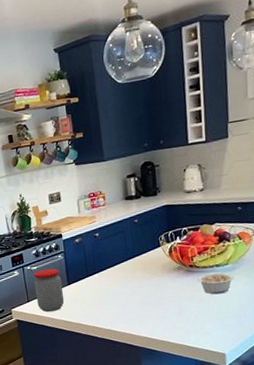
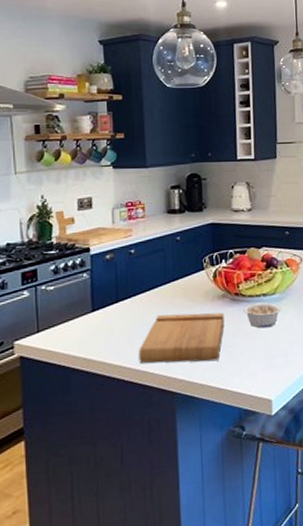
jar: present [34,268,65,312] -> none [48,289,86,347]
cutting board: none [108,282,181,325] -> present [139,312,225,364]

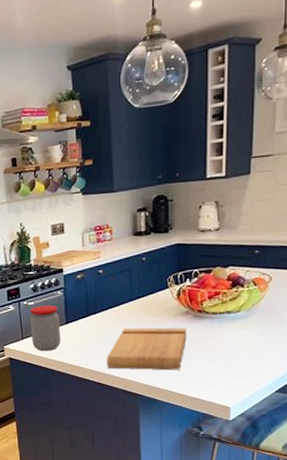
jar: none [48,289,86,347] -> present [30,305,61,352]
legume: present [243,302,282,329] -> none [206,319,246,343]

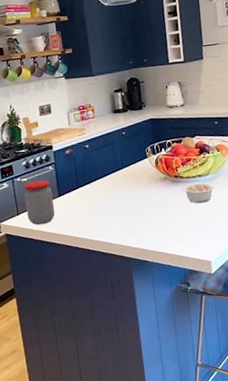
cutting board: present [107,327,187,371] -> none [98,192,168,236]
legume: none [206,319,246,343] -> present [182,182,215,204]

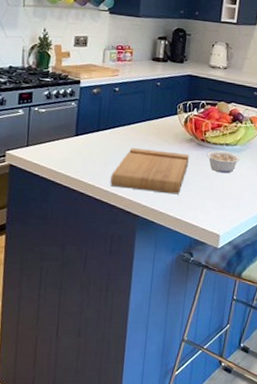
jar: present [24,180,56,225] -> none [37,114,70,162]
cutting board: none [98,192,168,236] -> present [110,147,189,195]

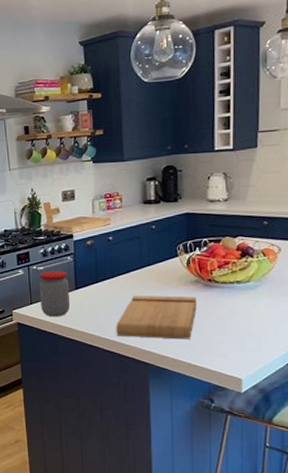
jar: none [37,114,70,162] -> present [39,270,71,317]
legume: present [207,150,241,174] -> none [216,289,256,313]

